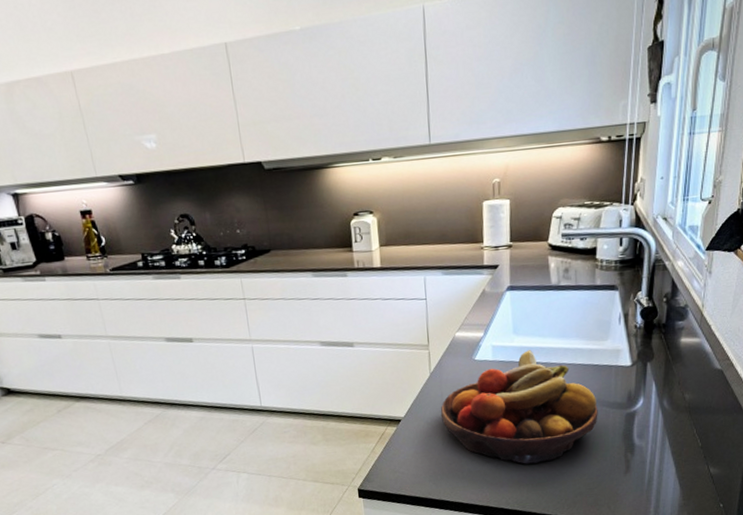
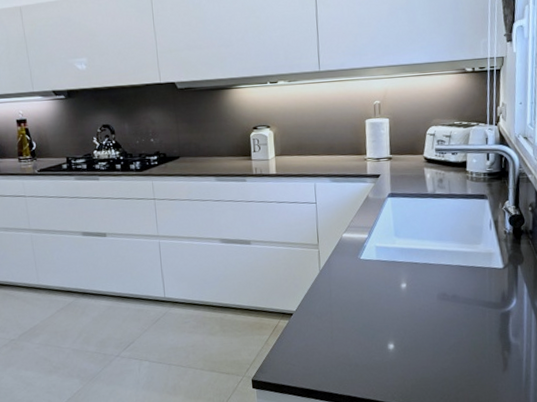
fruit bowl: present [440,349,598,464] -> none [329,250,476,360]

